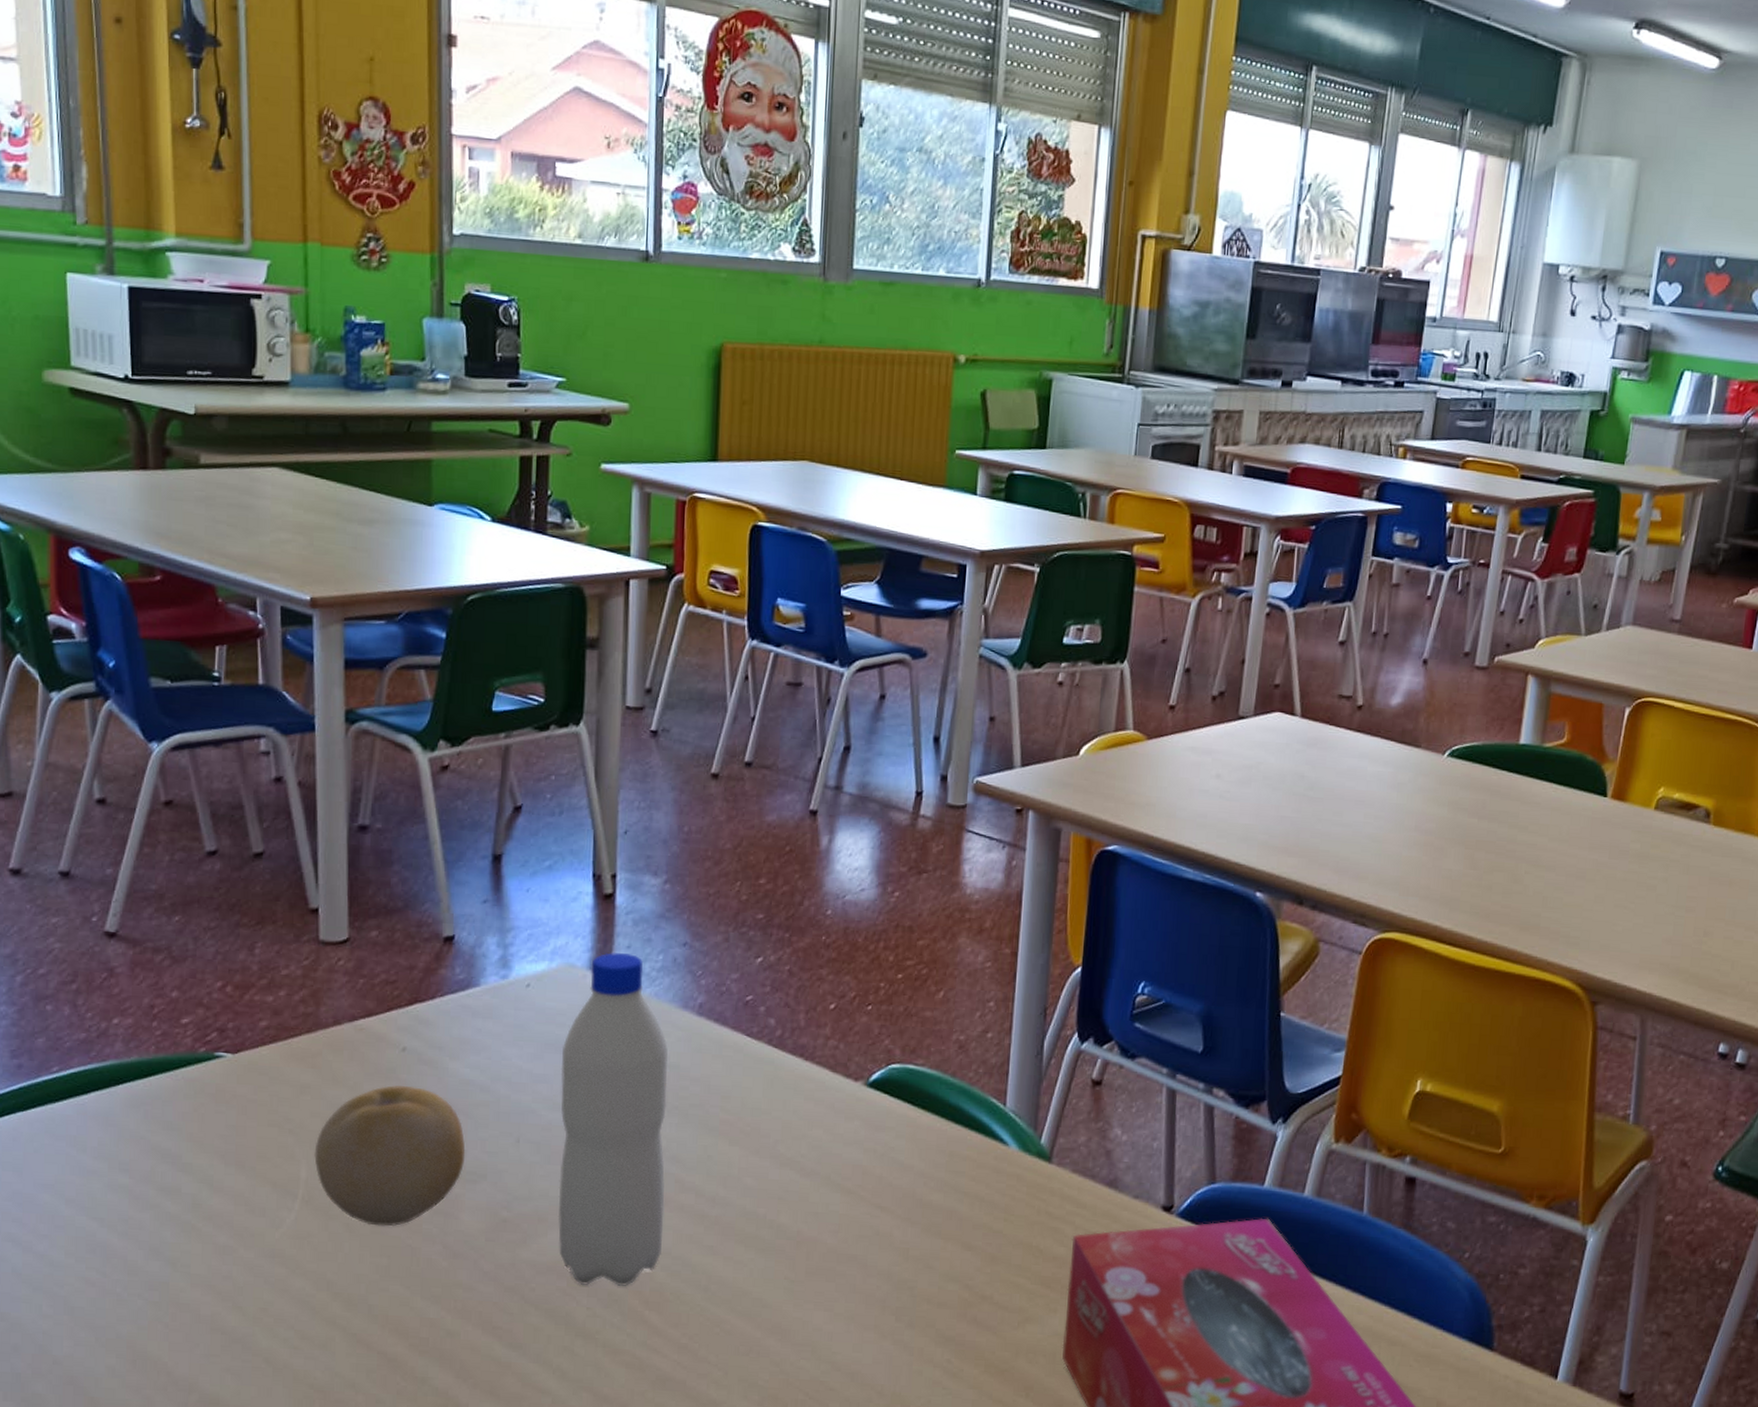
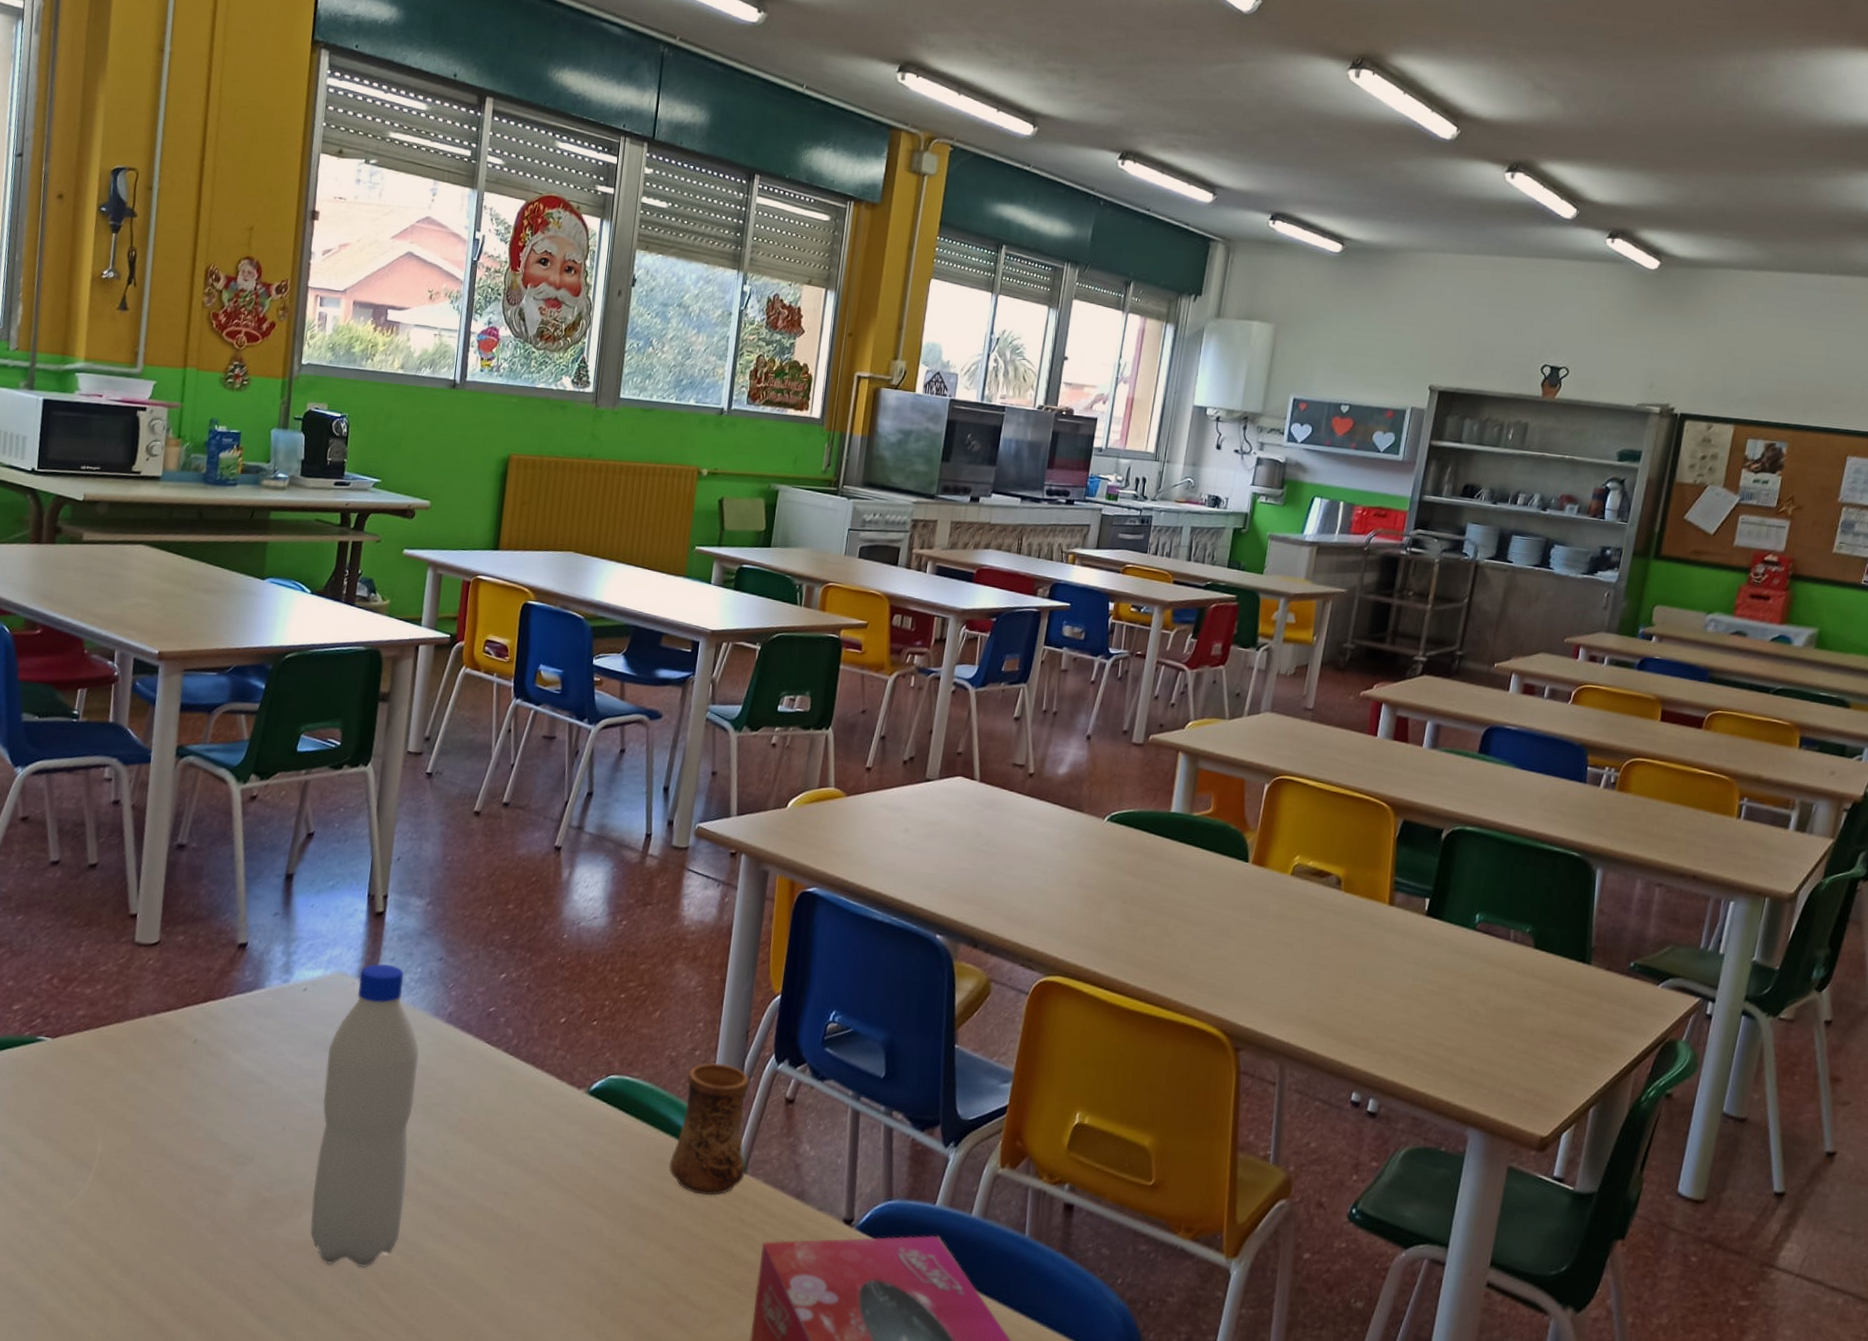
fruit: present [314,1085,466,1227] -> none [110,1073,239,1201]
cup: none [963,1045,1051,1189] -> present [669,1063,750,1196]

